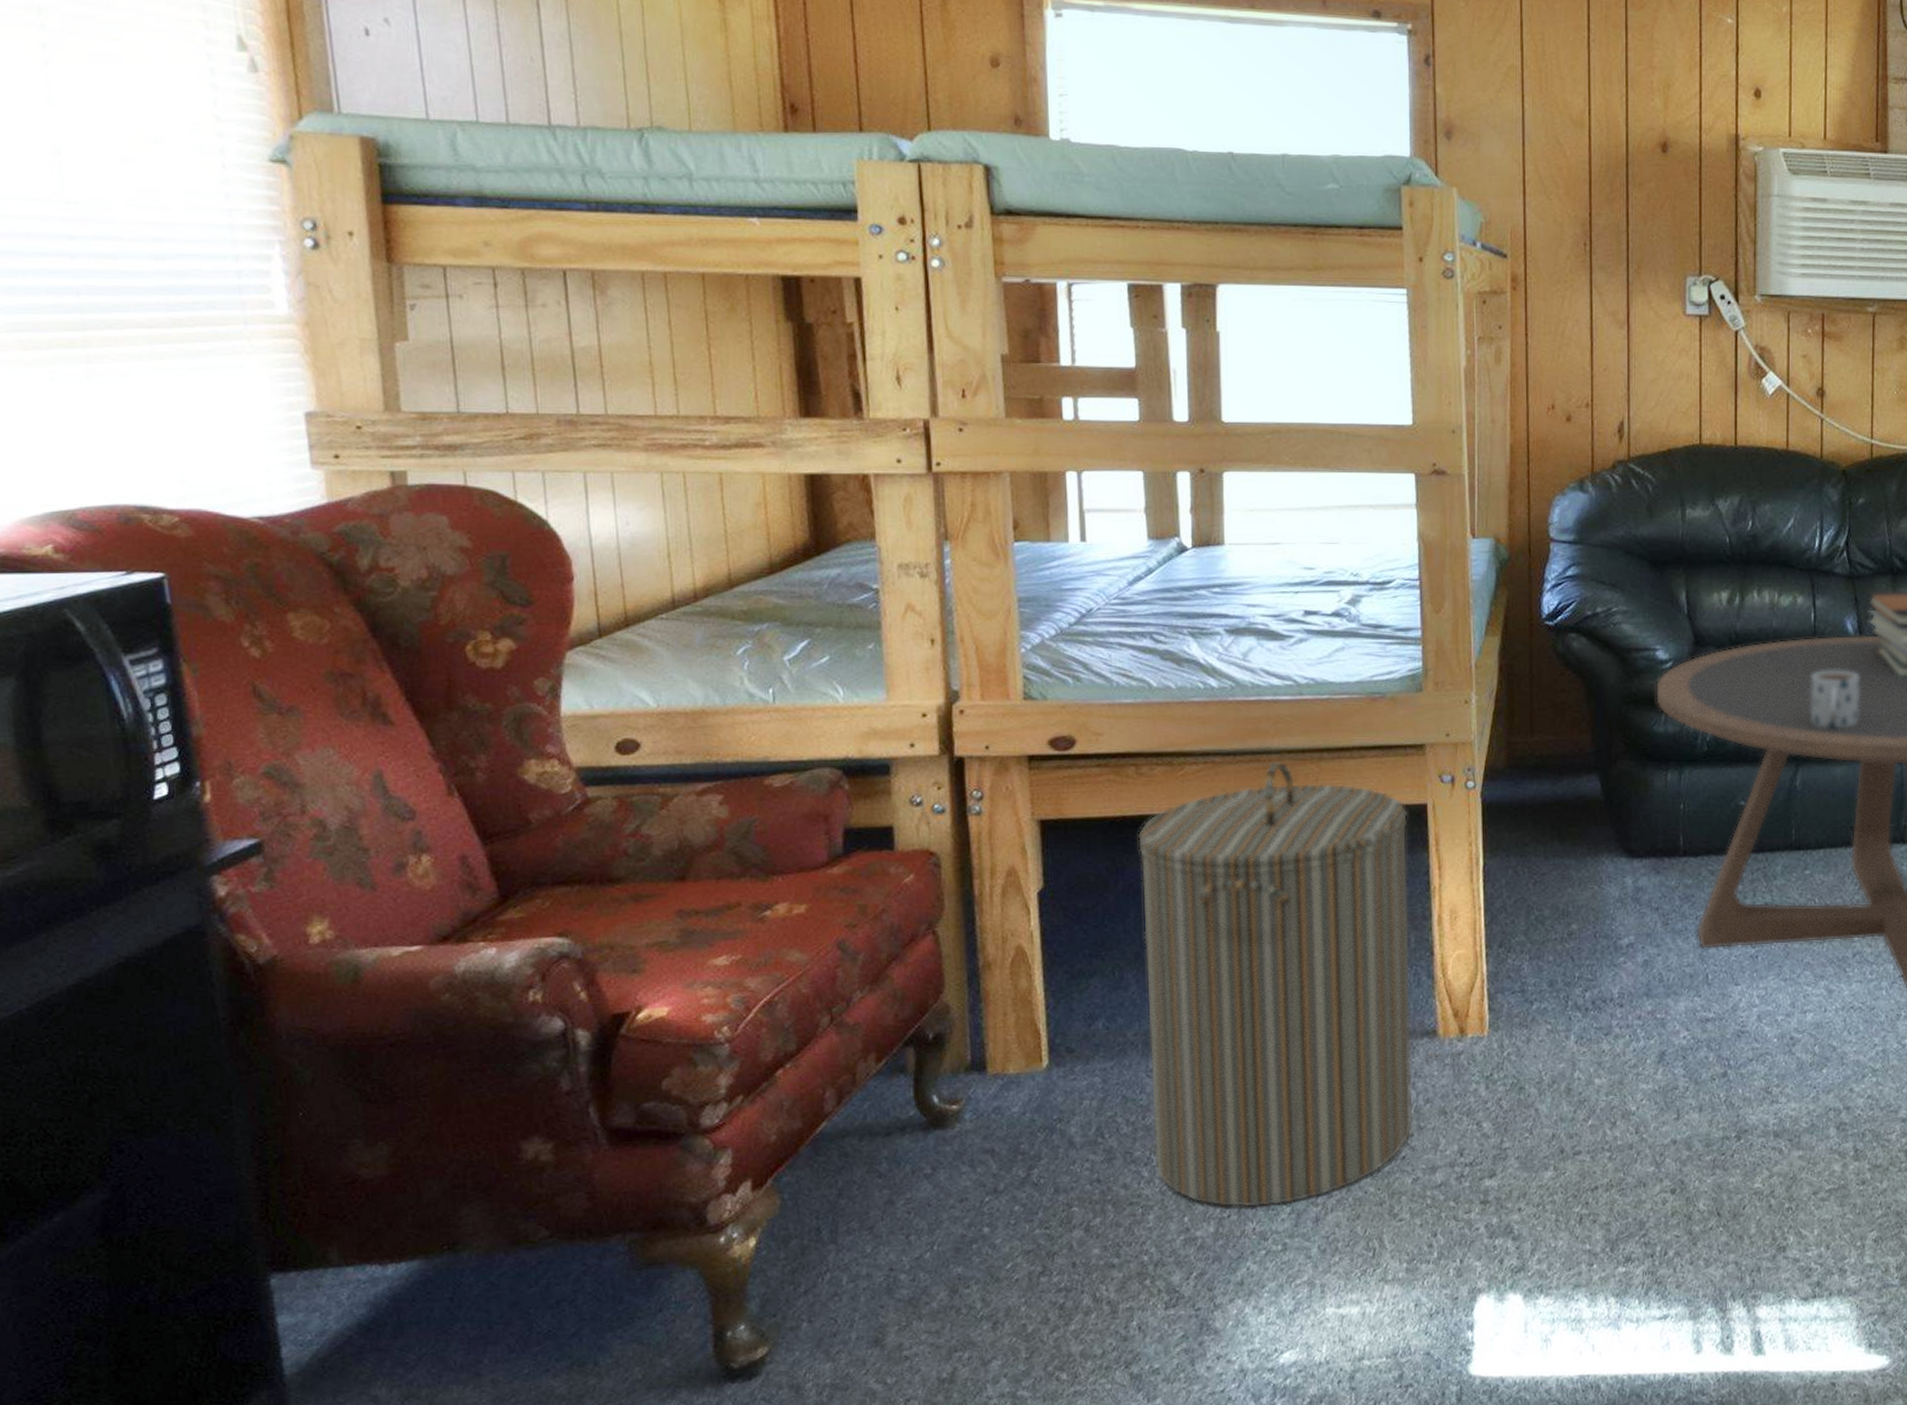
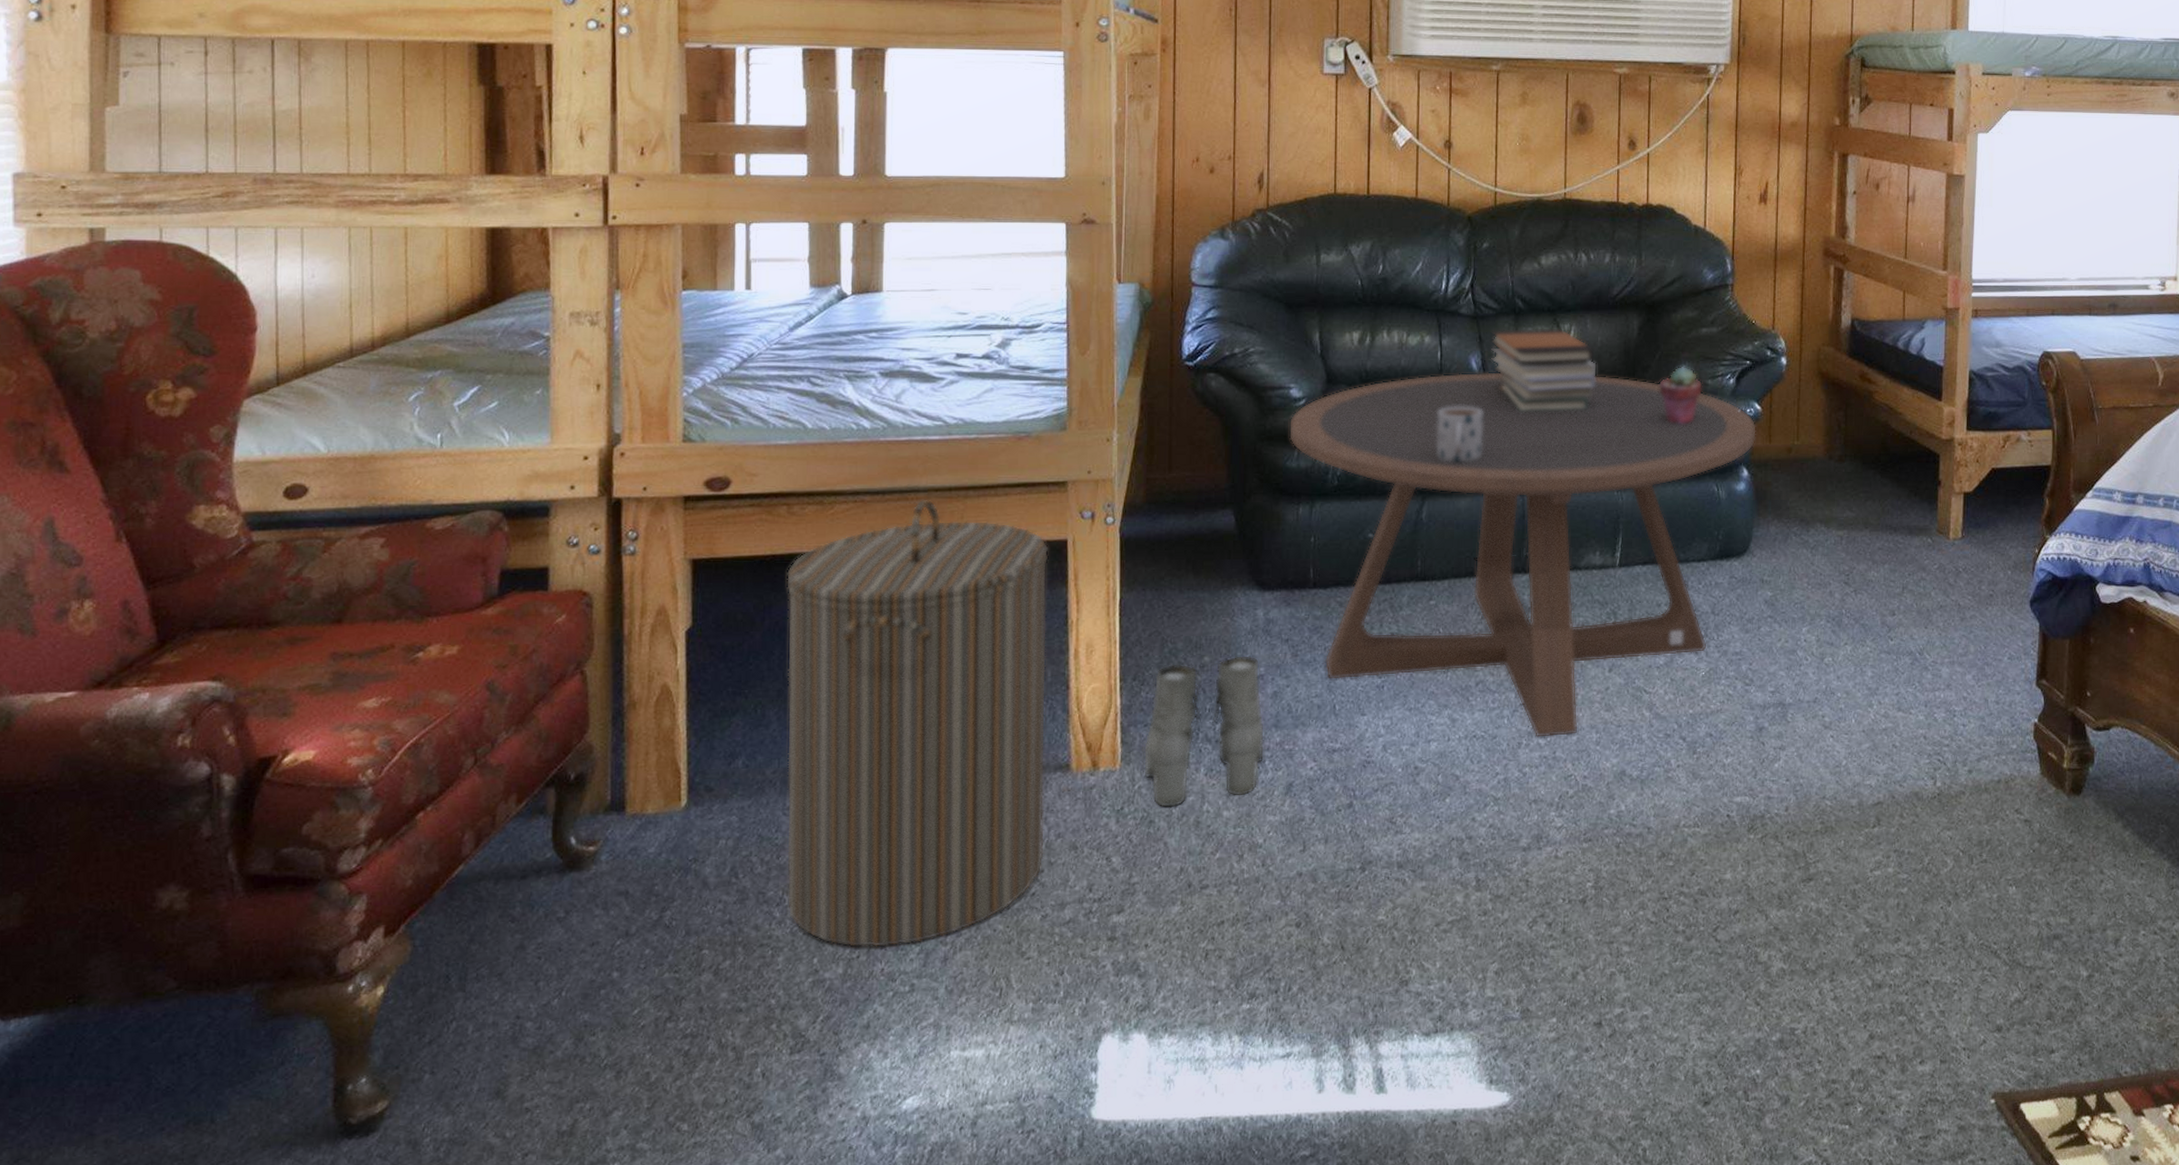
boots: none [1511,923,1636,1075] -> present [1143,654,1265,809]

